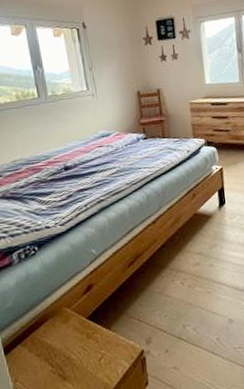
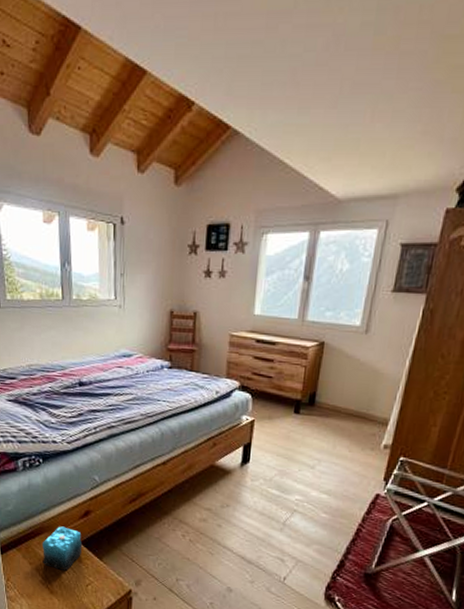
candle: none [47,307,90,353] -> present [41,526,83,571]

